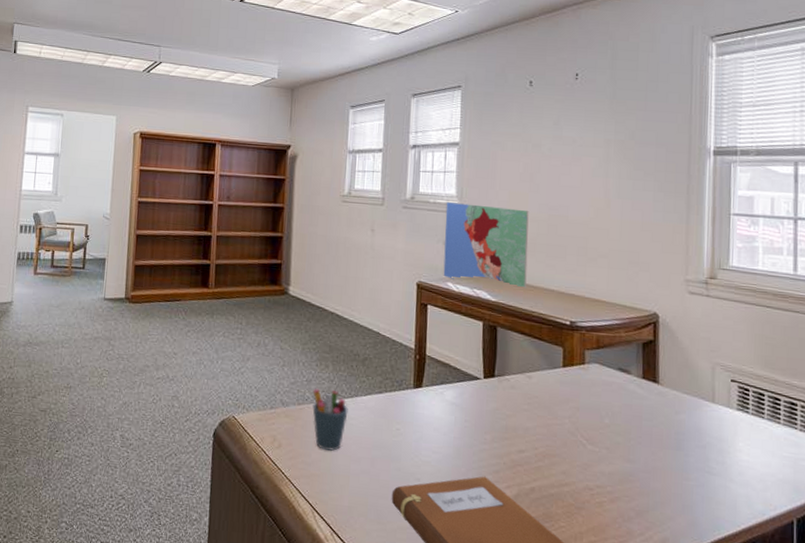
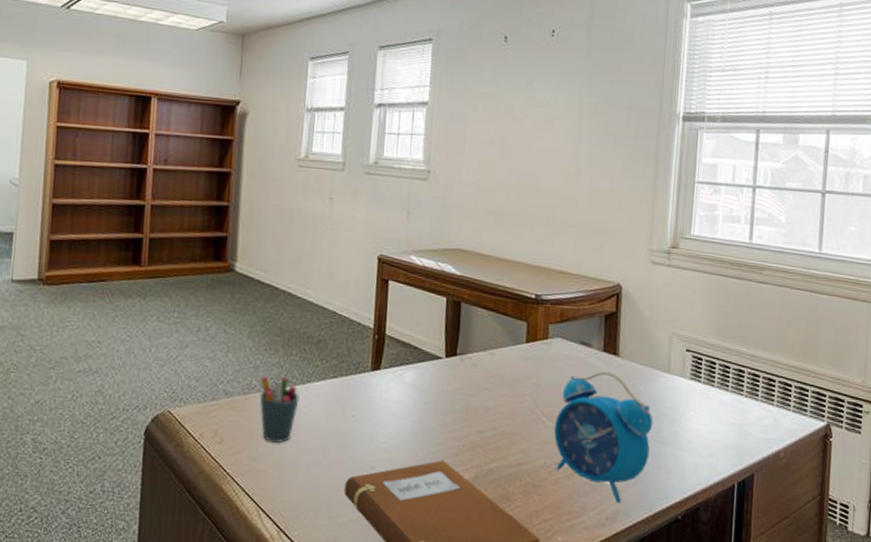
map: present [443,202,529,288] -> none [406,168,499,261]
alarm clock: none [595,398,699,531] -> present [554,371,653,504]

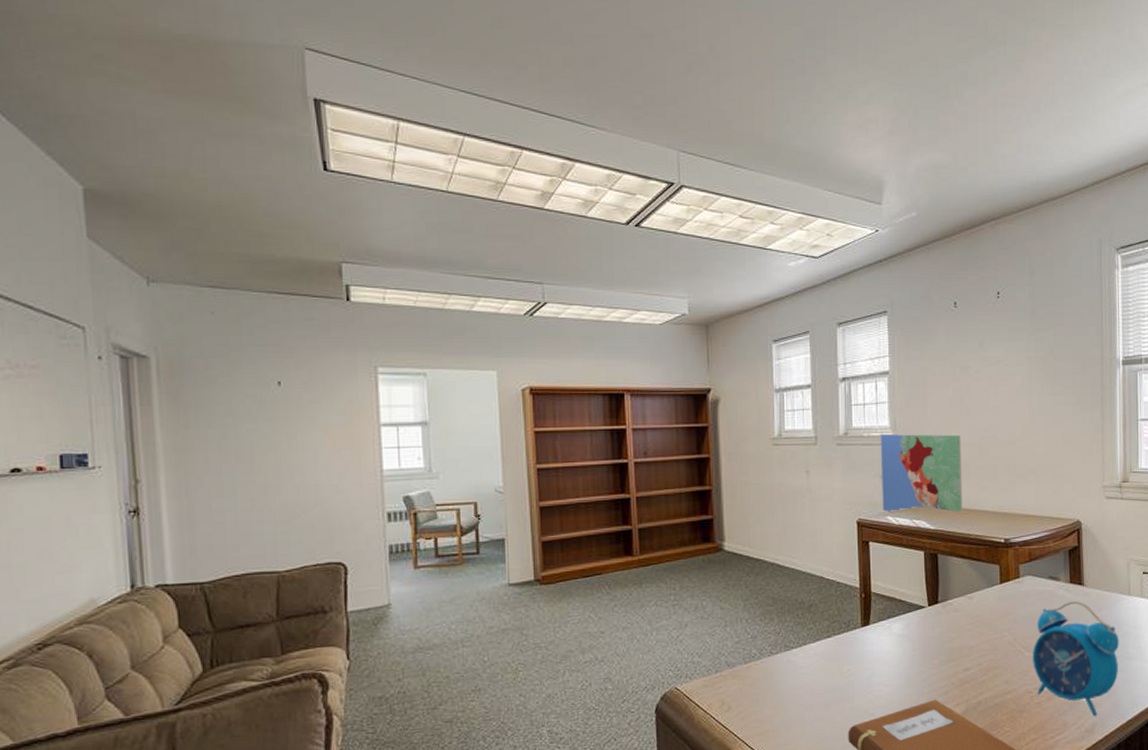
pen holder: present [259,375,300,443] -> none [759,643,798,704]
map: none [406,168,499,261] -> present [880,434,962,513]

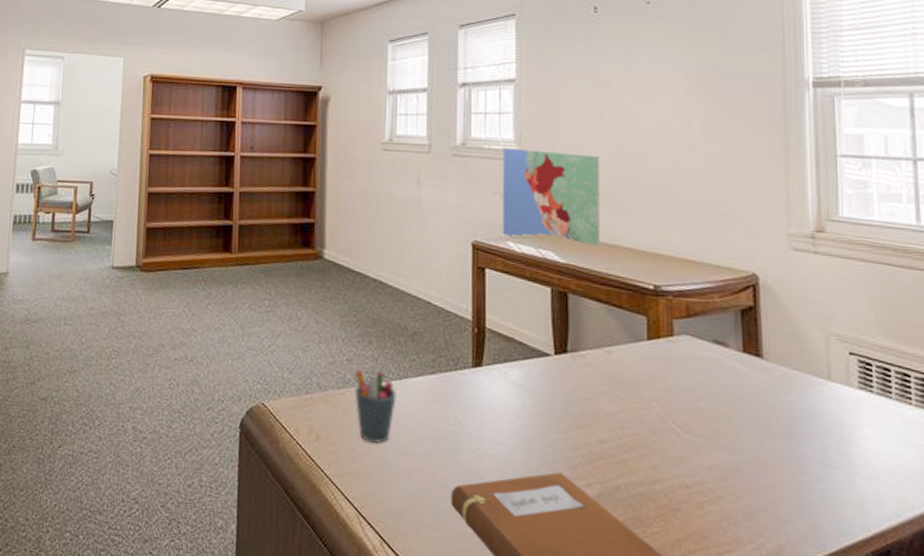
pen holder: none [759,643,798,704] -> present [354,368,397,443]
alarm clock: present [1033,600,1119,717] -> none [691,375,816,538]

